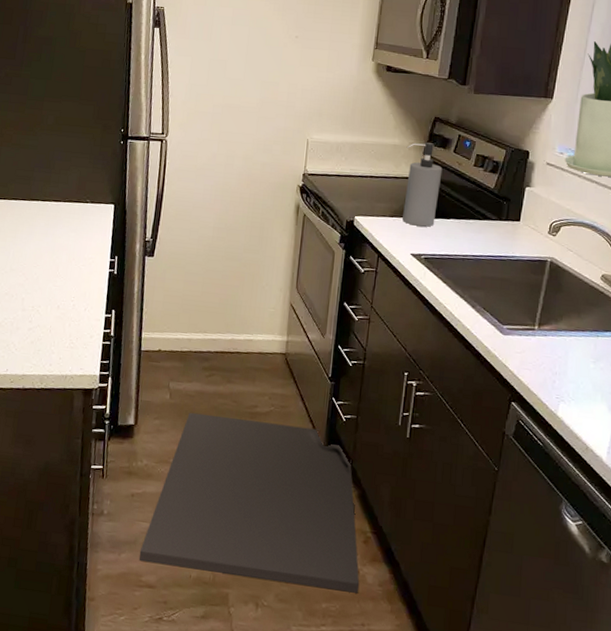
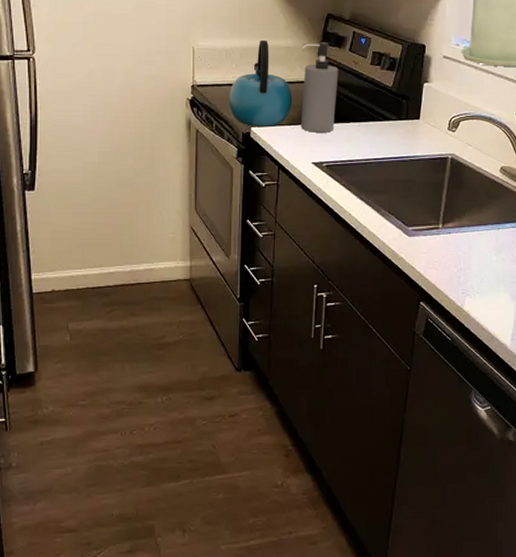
door mat: present [139,412,360,593] -> none [56,351,284,508]
kettle: none [336,137,397,217] -> present [229,39,293,127]

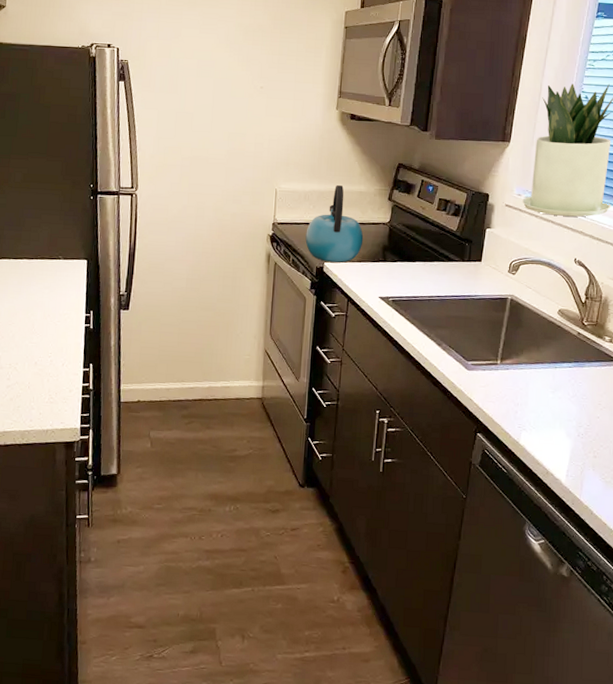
soap dispenser: present [300,42,339,133] -> none [370,188,407,270]

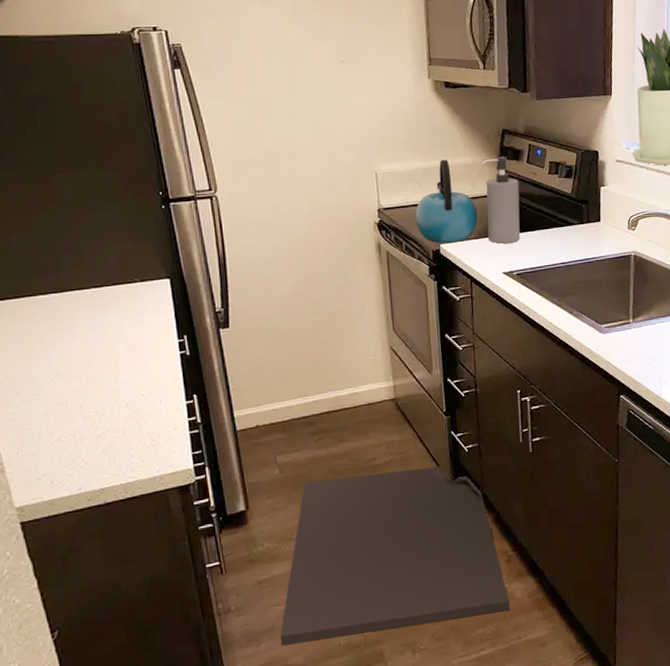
door mat: none [127,459,340,620] -> present [279,465,510,645]
soap dispenser: none [370,188,407,270] -> present [479,157,521,244]

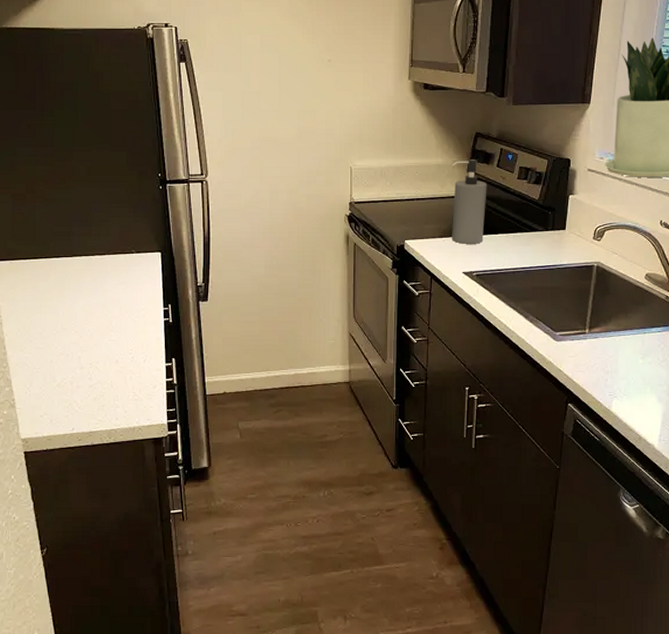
door mat: present [279,465,510,645] -> none [228,448,439,595]
kettle: present [415,159,478,243] -> none [384,158,444,239]

